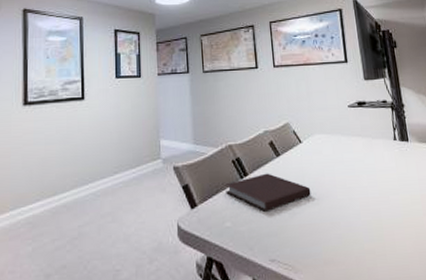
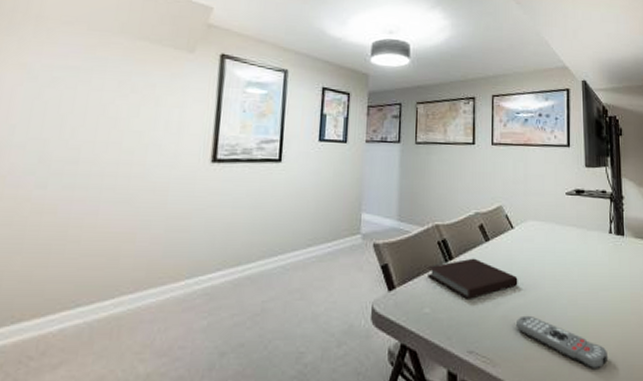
remote control: none [312,222,404,270] -> present [515,315,607,370]

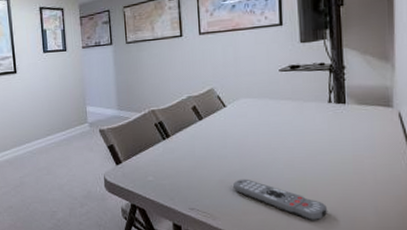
notebook: present [428,258,518,299] -> none [148,135,233,168]

